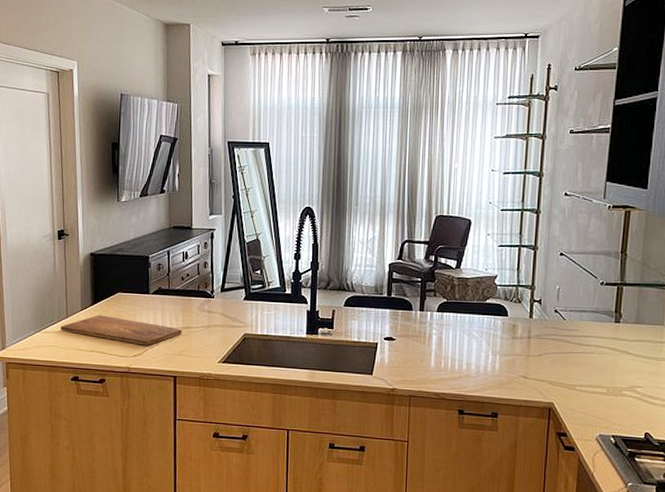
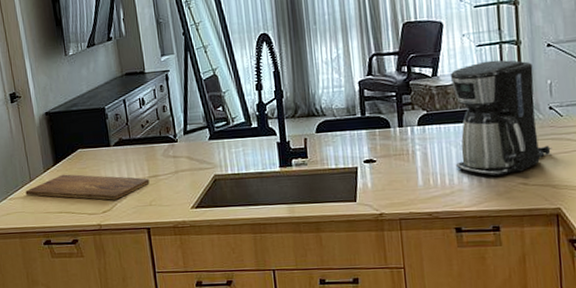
coffee maker: none [466,260,553,367] -> present [449,60,552,177]

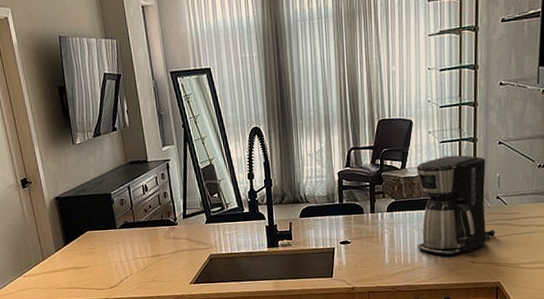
cutting board: present [25,174,150,200] -> none [38,253,153,277]

